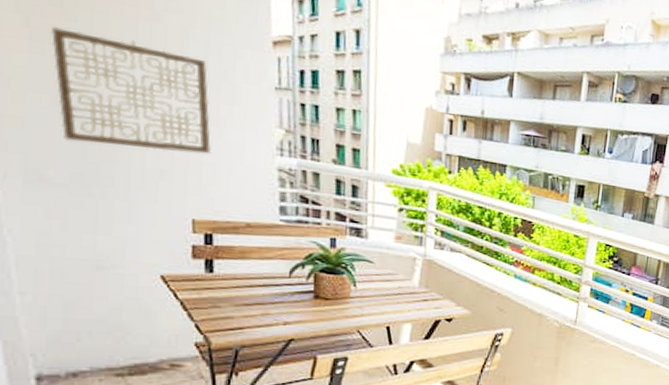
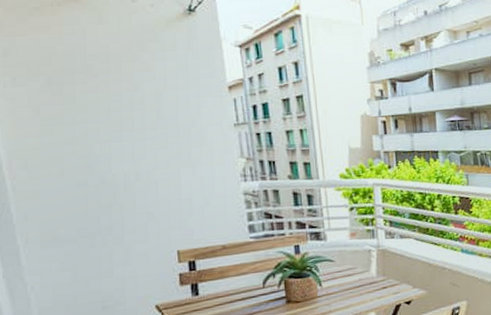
wall art: present [52,27,212,155] -> none [56,110,188,202]

